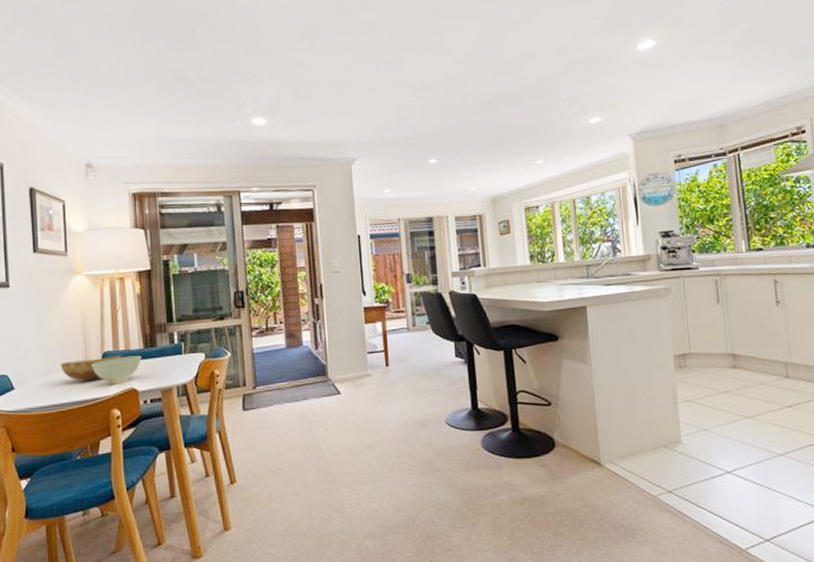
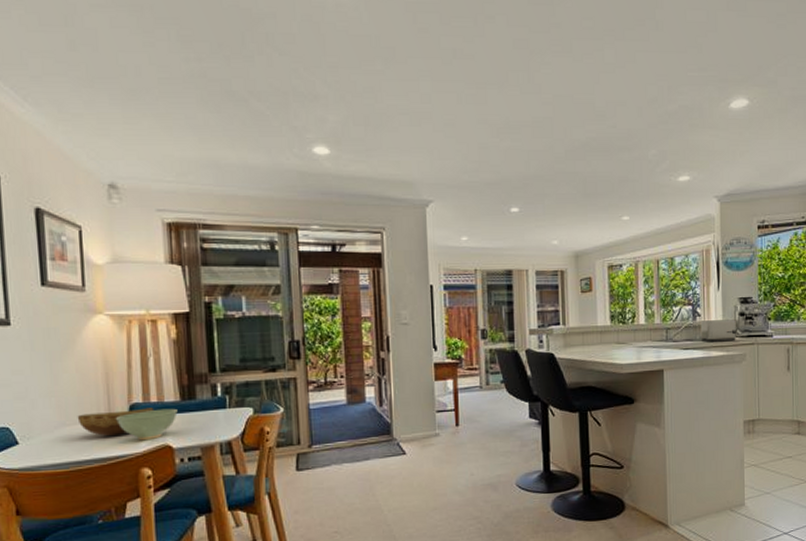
toaster: none [621,254,660,278] -> present [700,319,736,342]

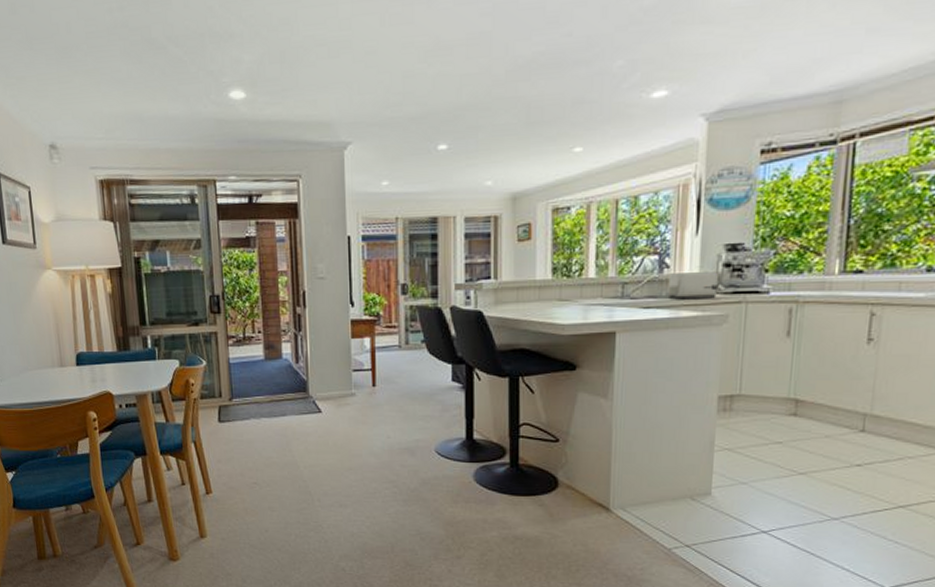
bowl: present [77,408,155,436] -> none [36,357,96,381]
bowl: present [116,408,178,441] -> none [66,358,115,387]

